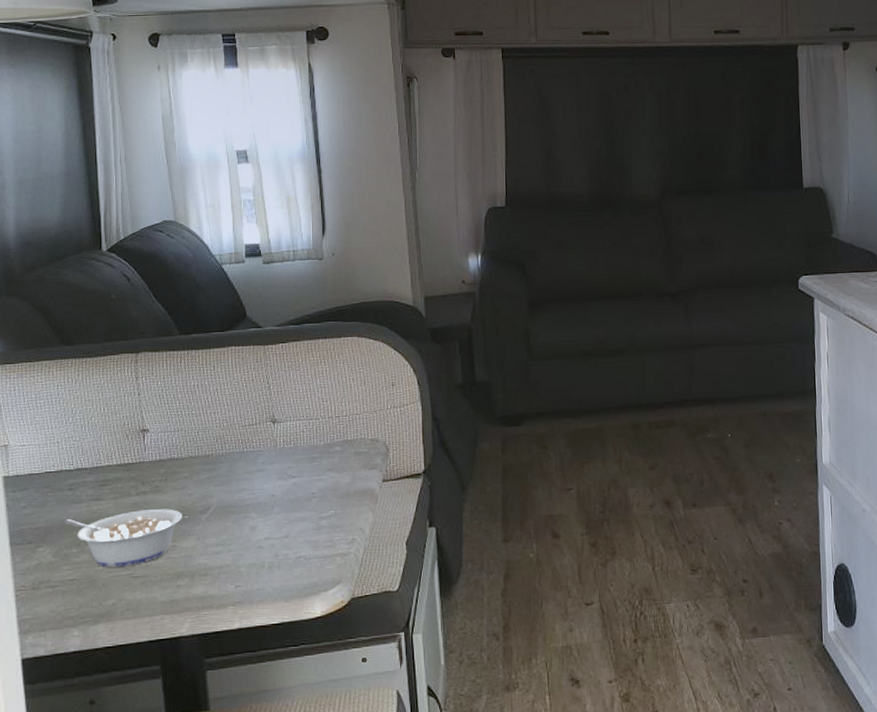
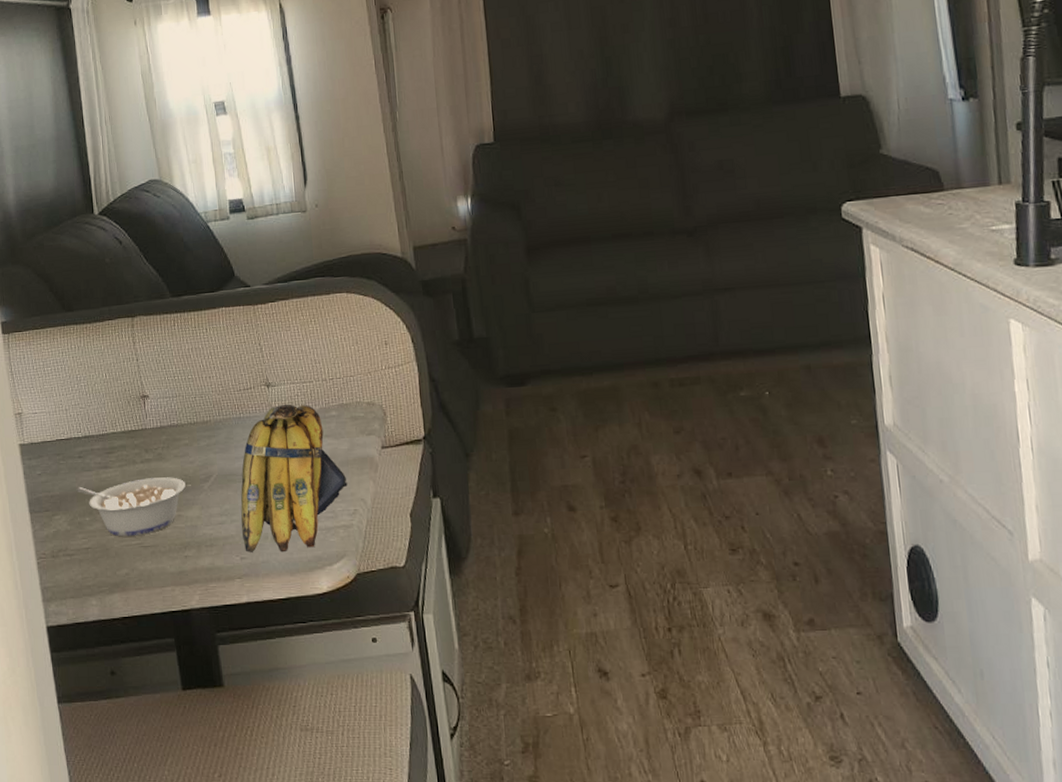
banana: none [237,439,347,581] -> present [241,404,348,553]

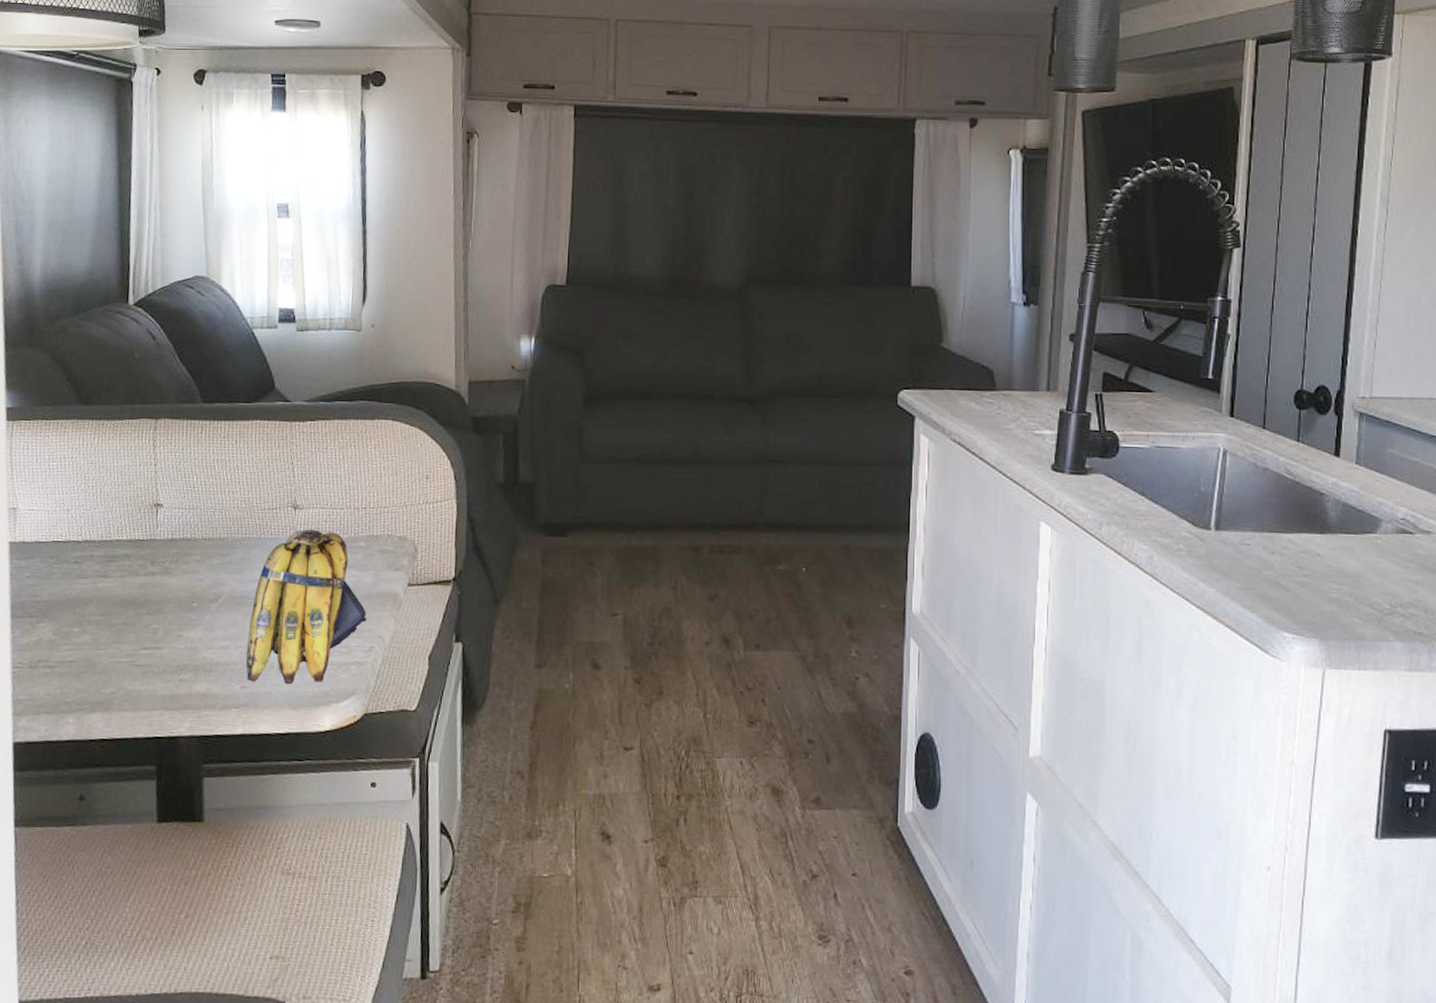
legume: present [76,477,186,537] -> none [67,592,191,653]

